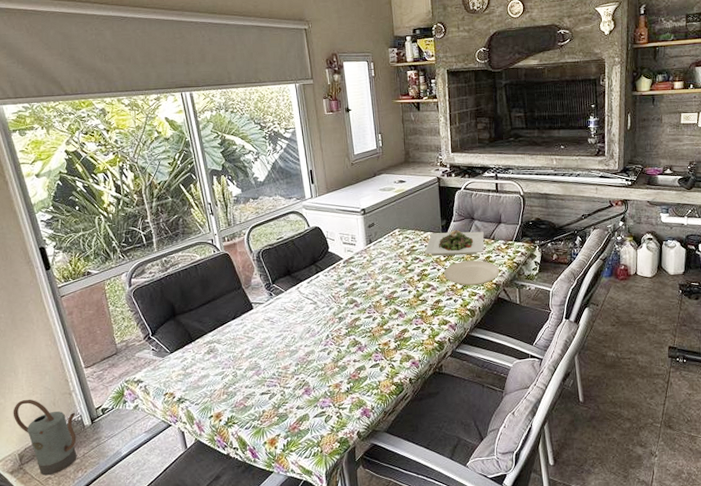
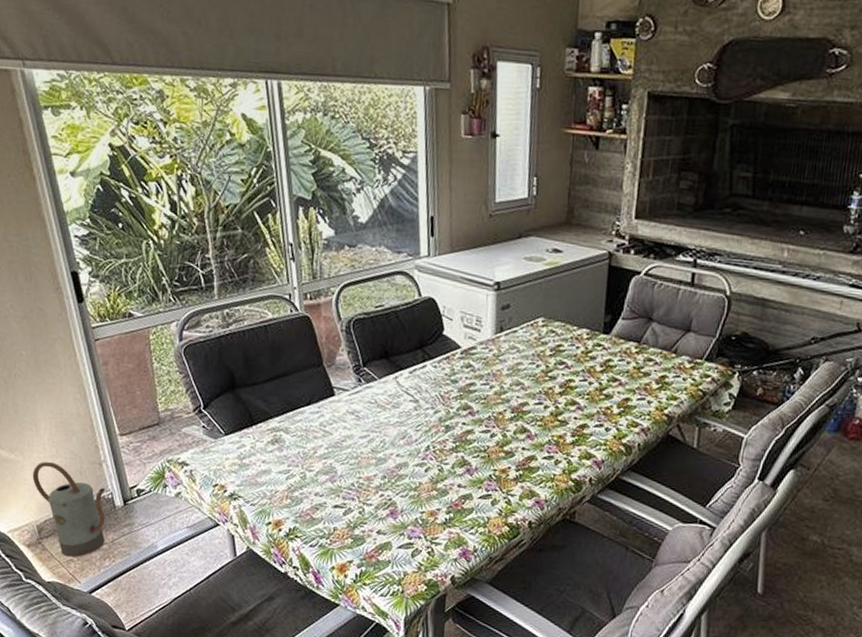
salad: present [424,229,484,256] -> none [574,330,663,371]
plate: present [444,260,499,286] -> none [597,376,676,414]

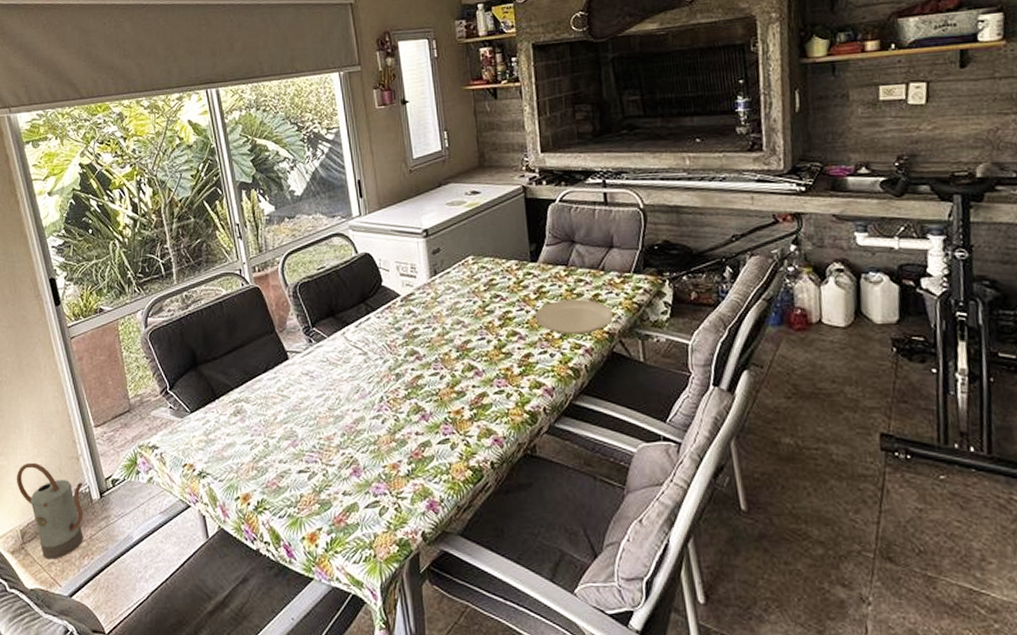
plate: none [597,376,676,414] -> present [535,299,613,335]

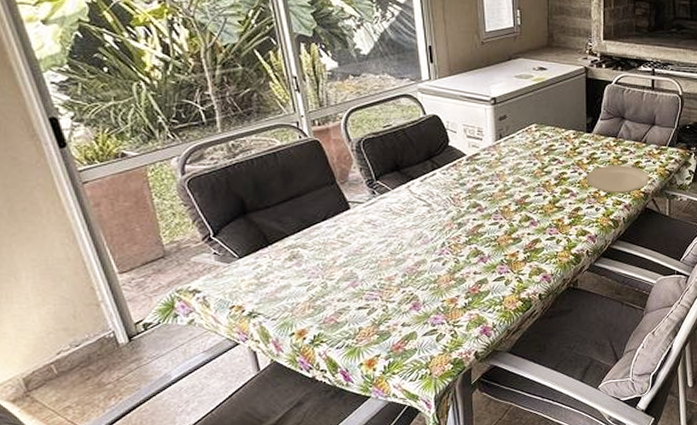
watering can: present [16,462,83,560] -> none [13,310,109,404]

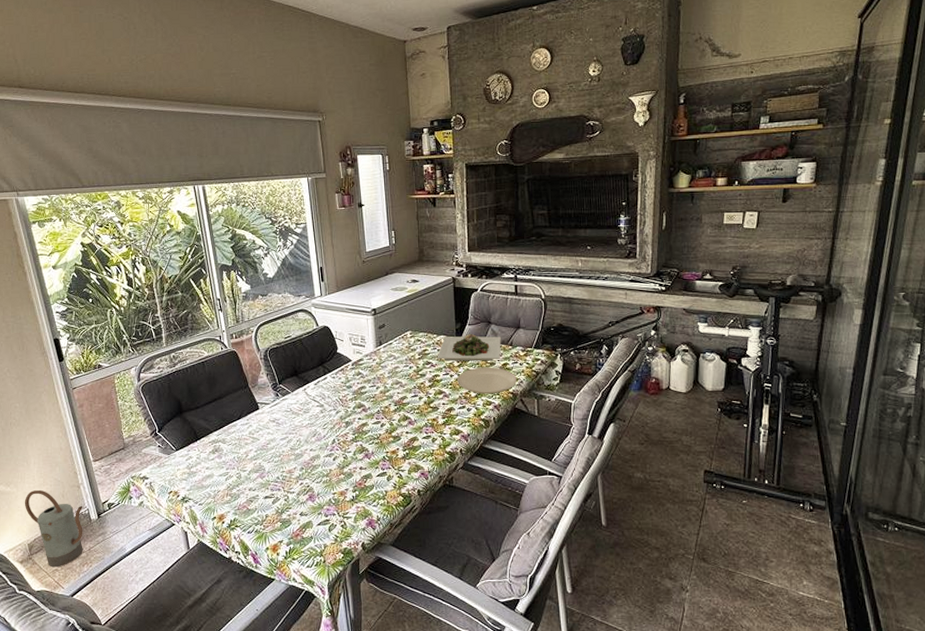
watering can: none [13,310,109,404] -> present [24,489,83,567]
salad: none [564,128,635,159] -> present [437,333,501,361]

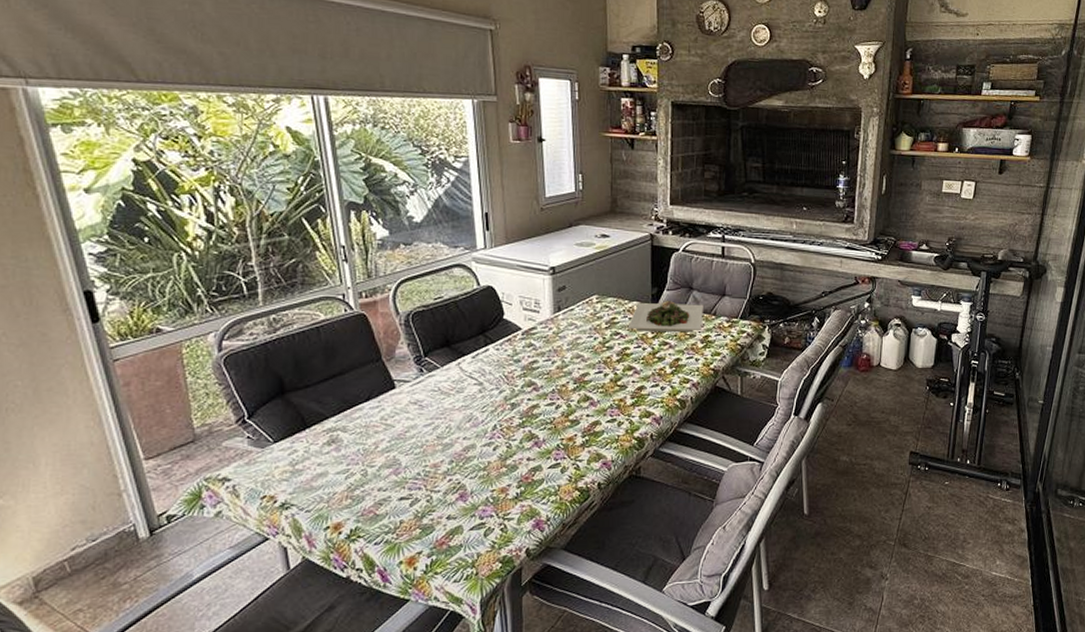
watering can: present [24,489,83,567] -> none [27,500,127,607]
plate: present [457,367,517,394] -> none [651,339,719,371]

